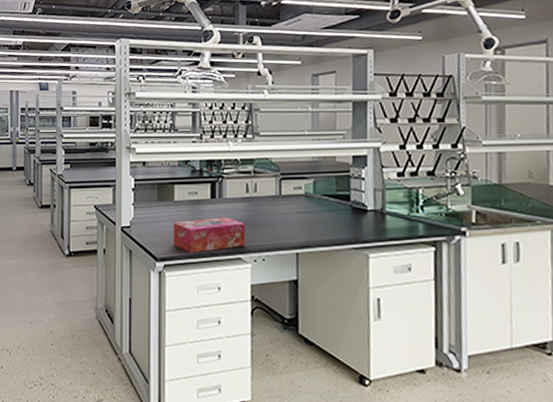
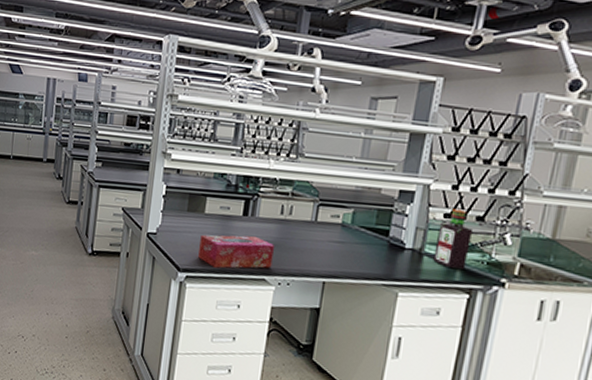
bottle: none [394,167,427,224] -> present [433,208,474,270]

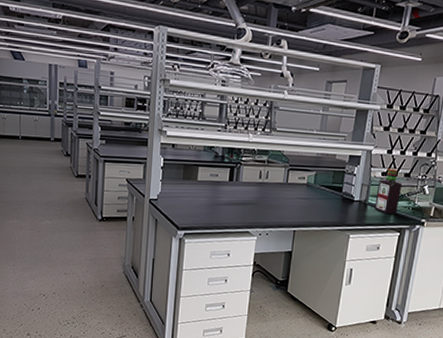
tissue box: present [198,234,274,269] -> none [194,197,255,225]

